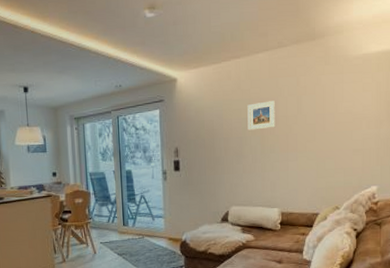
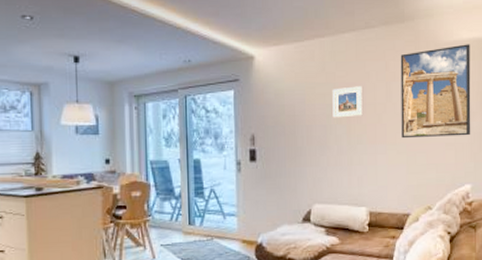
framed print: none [311,56,379,147] -> present [400,44,471,139]

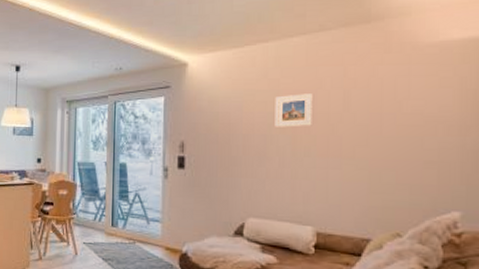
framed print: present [400,44,471,139] -> none [362,45,464,154]

